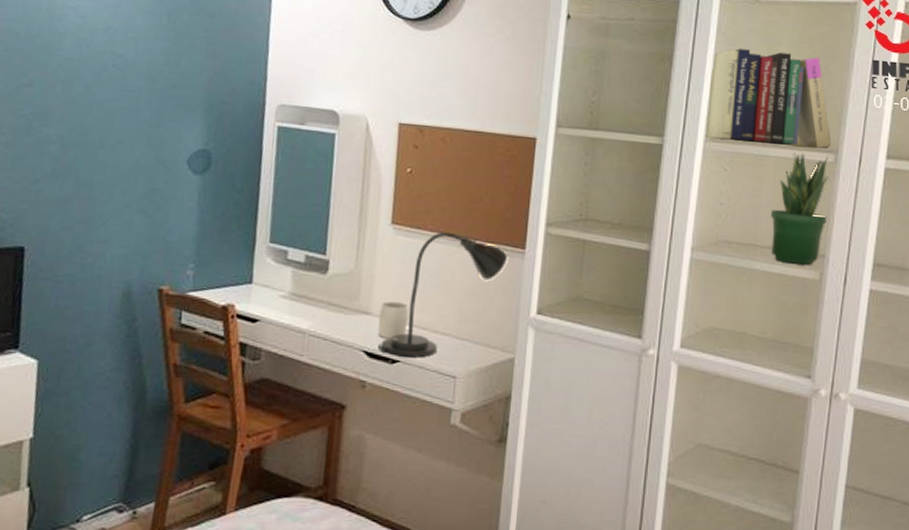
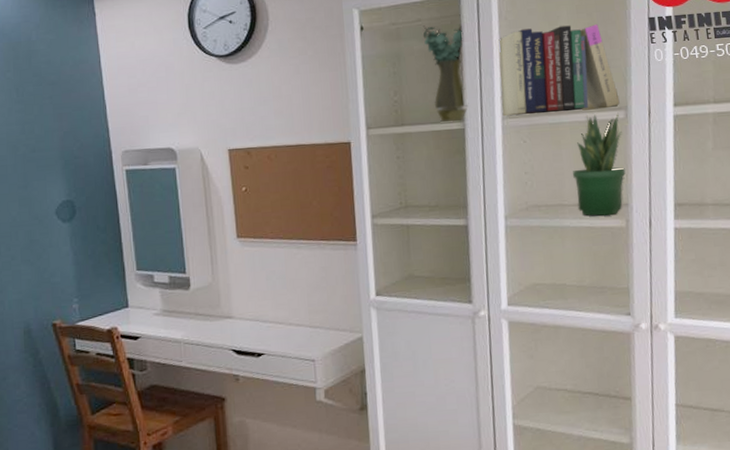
desk lamp: present [378,231,508,358] -> none [243,237,342,350]
mug: present [378,301,409,340] -> none [240,304,266,337]
vase: none [633,26,677,135] -> present [422,25,469,122]

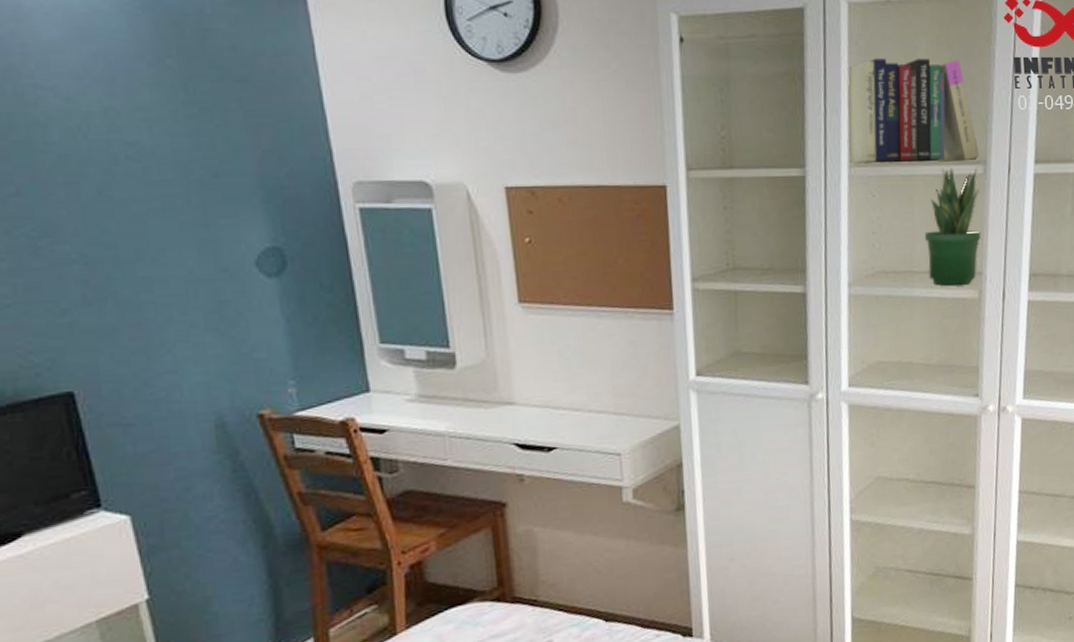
vase: present [422,25,469,122] -> none [757,43,810,166]

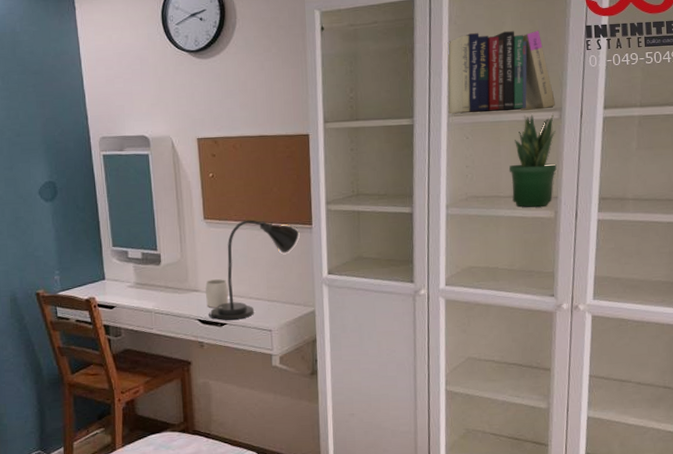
mug: none [524,386,559,427] -> present [205,279,229,308]
desk lamp: none [529,303,655,443] -> present [208,220,299,320]

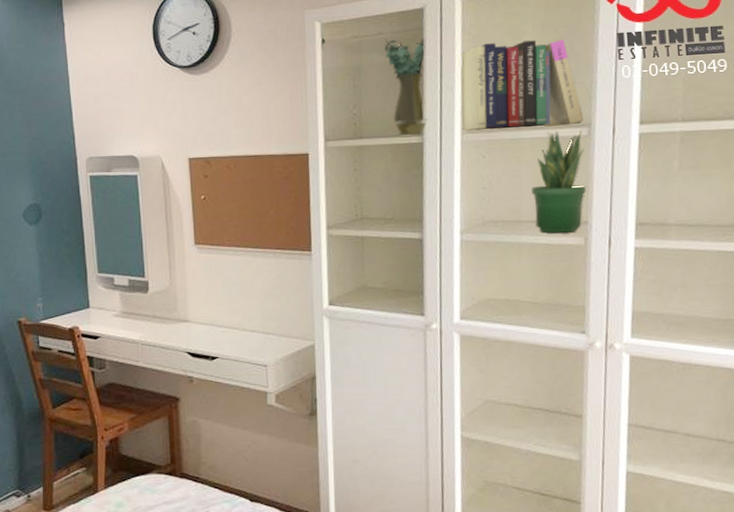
mug: present [205,279,229,308] -> none [196,309,220,341]
desk lamp: present [208,220,299,320] -> none [198,245,297,353]
vase: none [378,27,418,118] -> present [384,39,428,135]

